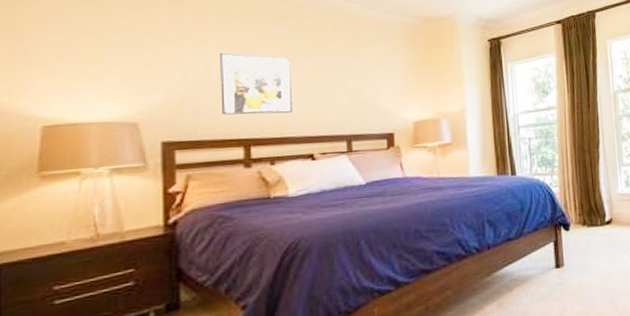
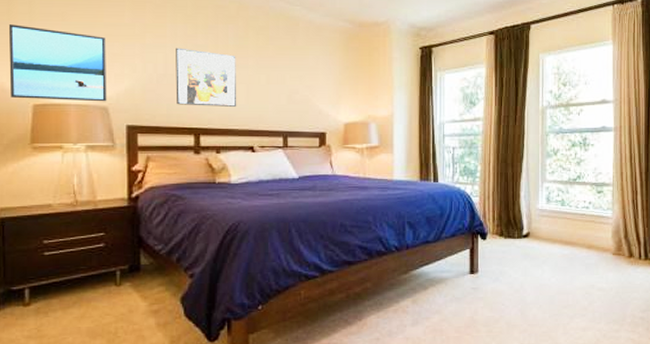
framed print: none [11,36,137,121] -> present [8,24,107,102]

